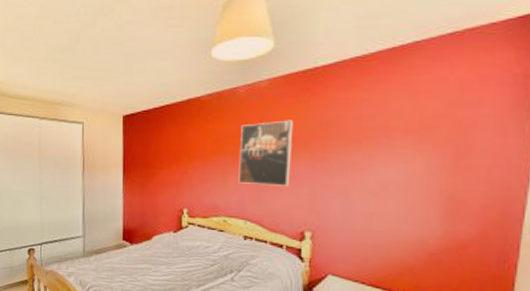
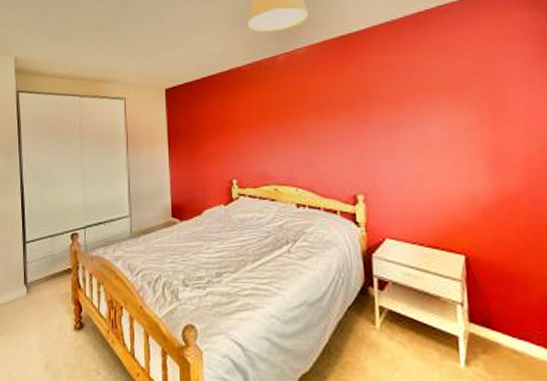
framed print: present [238,120,294,186] -> none [283,84,336,151]

